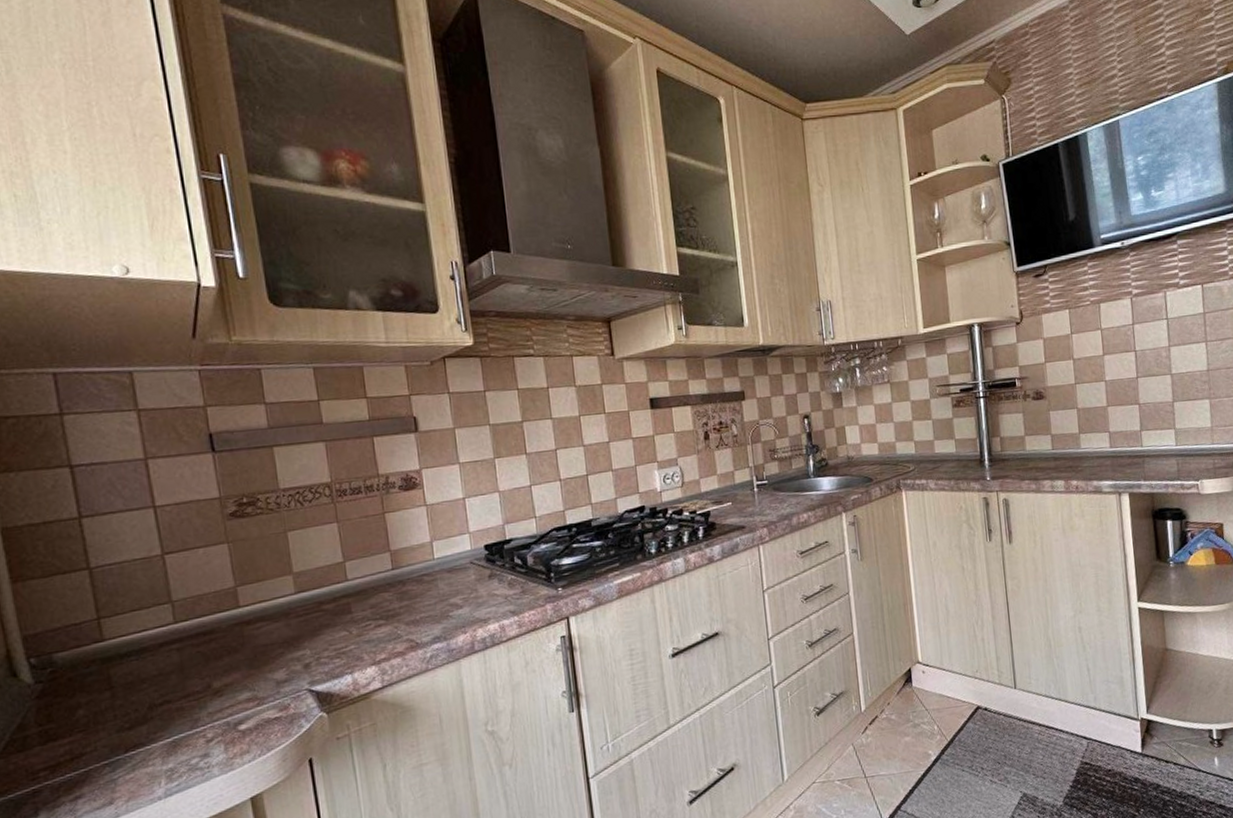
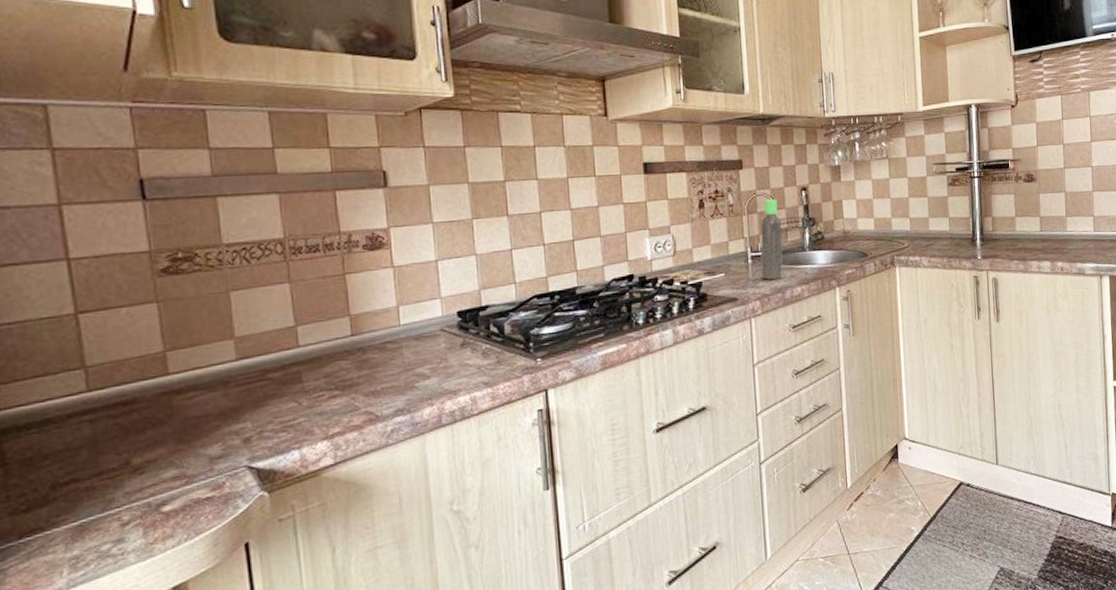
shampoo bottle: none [765,428,788,507] -> present [760,199,783,280]

